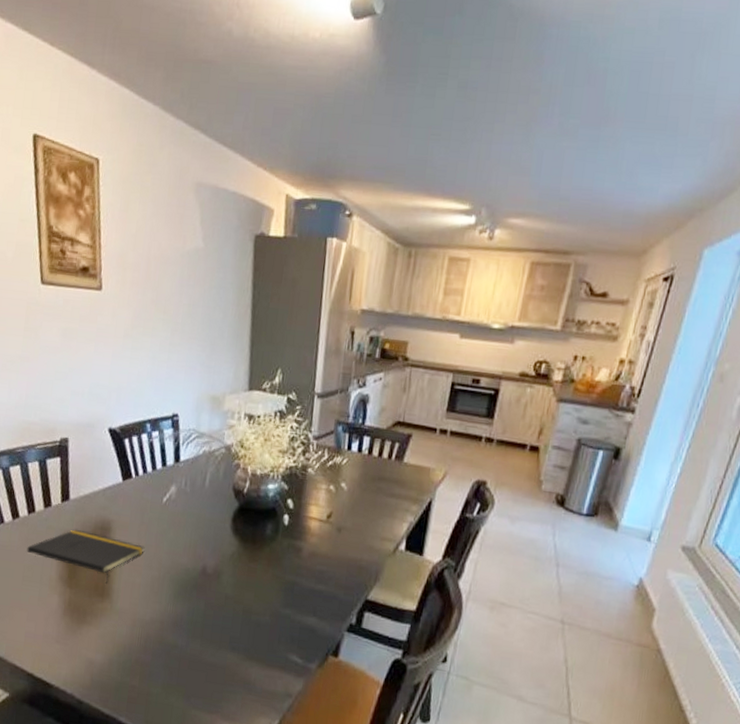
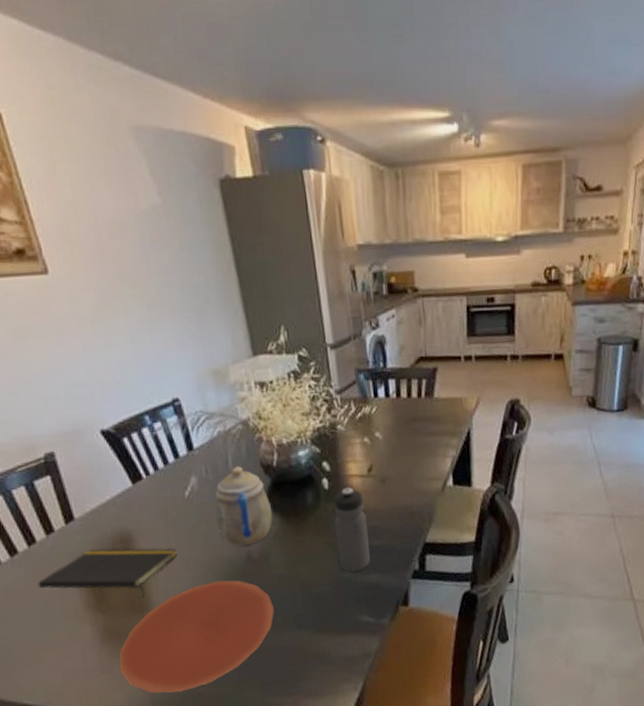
plate: none [71,585,215,680] -> present [119,580,274,693]
teapot: none [184,485,234,560] -> present [216,466,273,546]
water bottle: none [282,528,318,611] -> present [334,487,370,572]

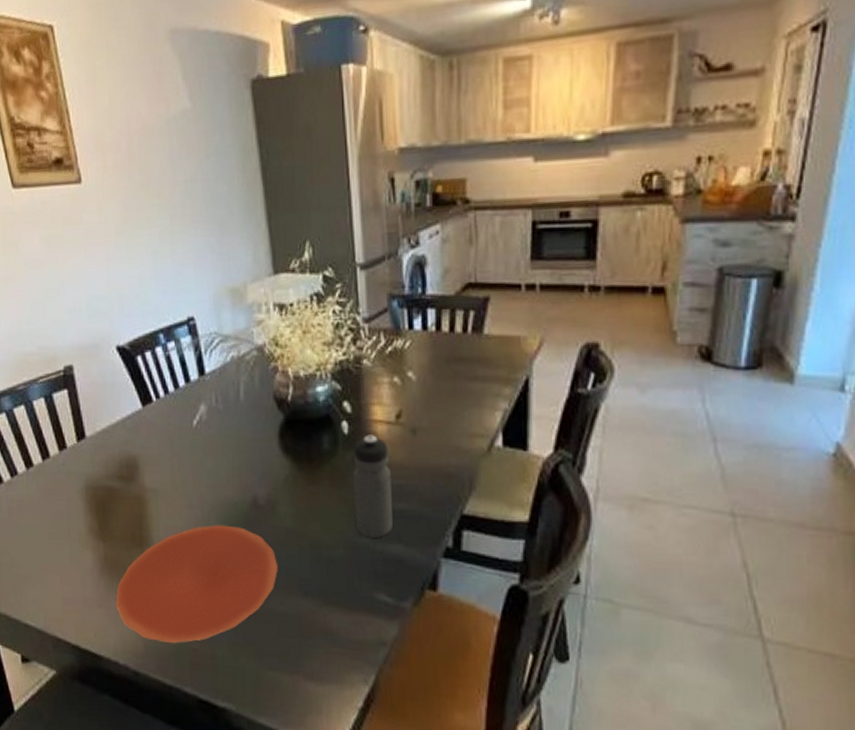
notepad: present [37,547,178,598] -> none [48,471,181,531]
teapot: present [216,466,273,546] -> none [224,397,284,489]

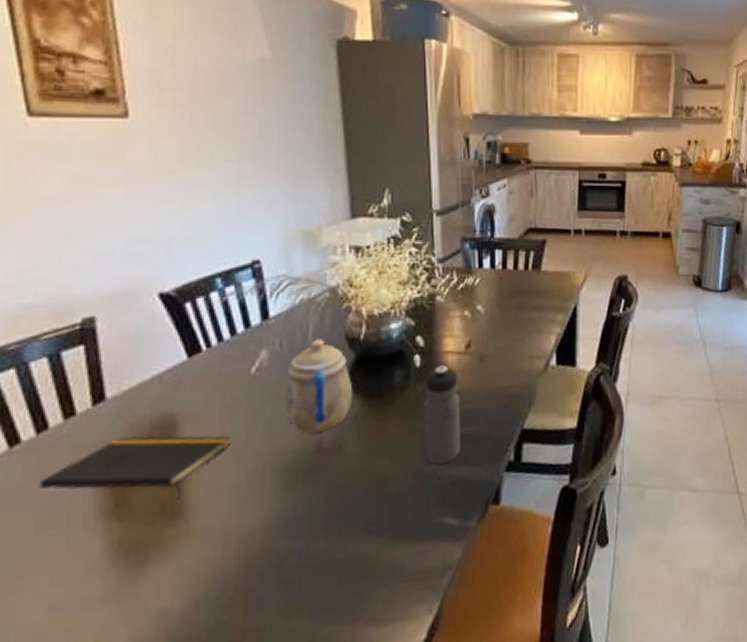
notepad: none [48,471,181,531] -> present [39,435,232,500]
plate: present [115,524,278,644] -> none [130,475,341,629]
teapot: none [224,397,284,489] -> present [286,339,353,433]

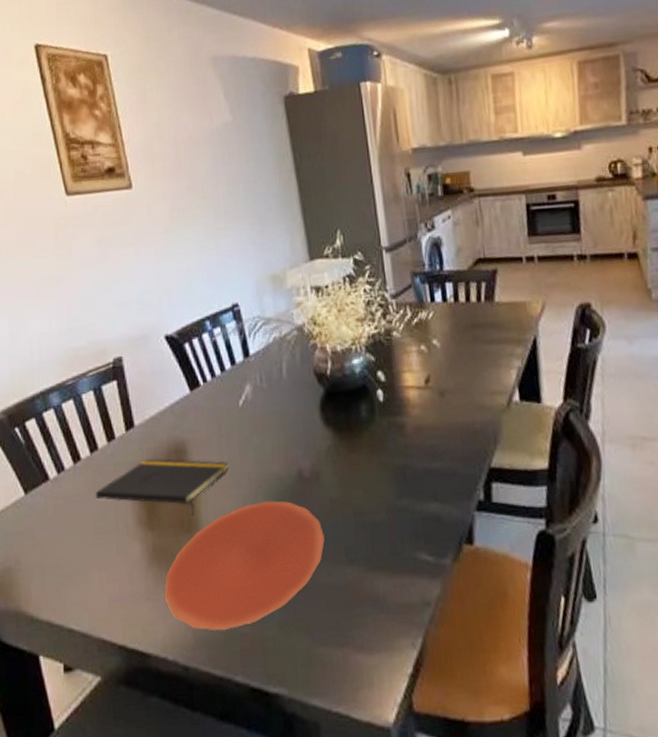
plate: none [130,475,341,629] -> present [164,501,325,631]
teapot: present [286,339,353,433] -> none [269,374,326,463]
water bottle: present [424,365,460,464] -> none [389,400,429,499]

